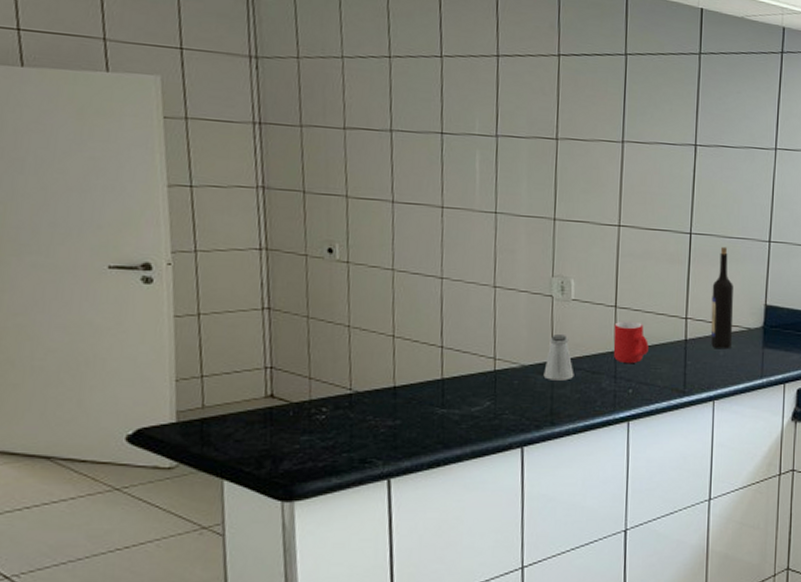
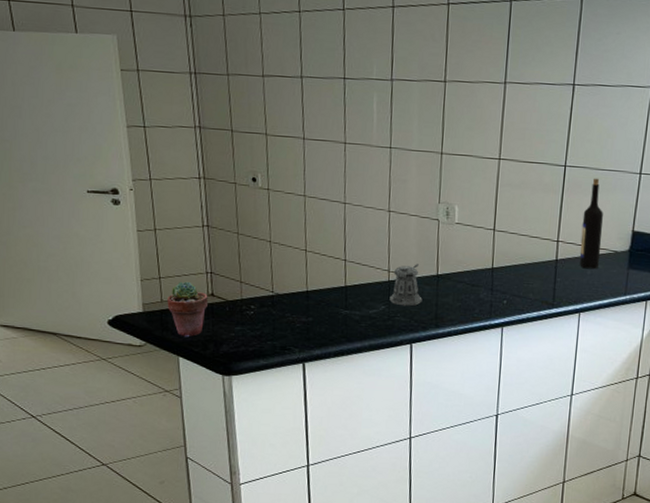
potted succulent: none [210,379,266,454] -> present [167,281,208,338]
pepper shaker: none [495,349,535,401] -> present [389,264,422,307]
saltshaker: present [543,335,574,381] -> none [430,252,456,291]
mug: present [613,321,649,364] -> none [491,242,523,279]

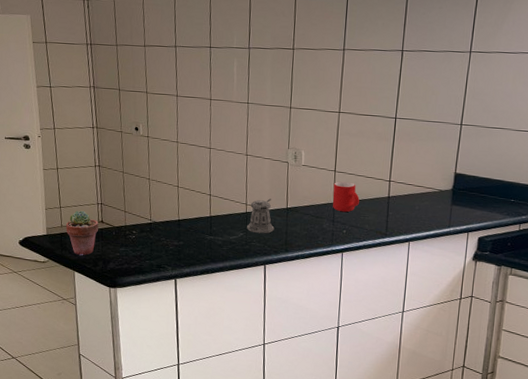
mug: none [491,242,523,279] -> present [333,181,360,213]
wine bottle: present [579,178,603,270] -> none [409,128,429,205]

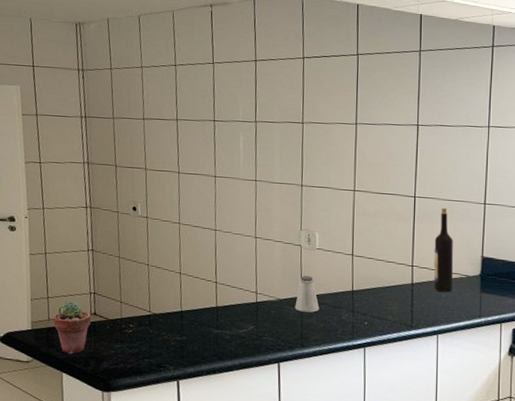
pepper shaker: present [247,199,274,234] -> none [257,286,288,327]
saltshaker: none [280,189,303,222] -> present [295,276,320,313]
mug: present [333,181,360,213] -> none [351,266,380,302]
wine bottle: none [409,128,429,205] -> present [433,207,454,293]

